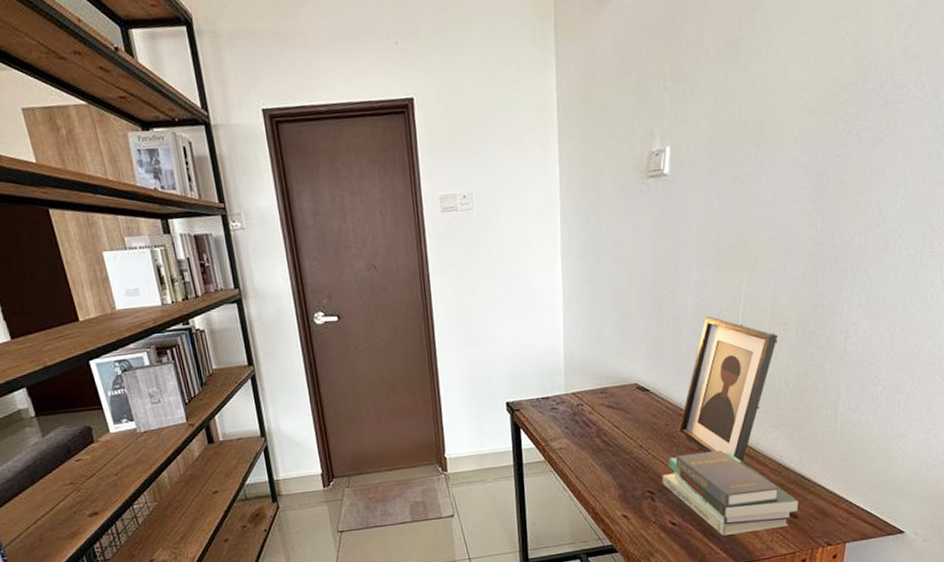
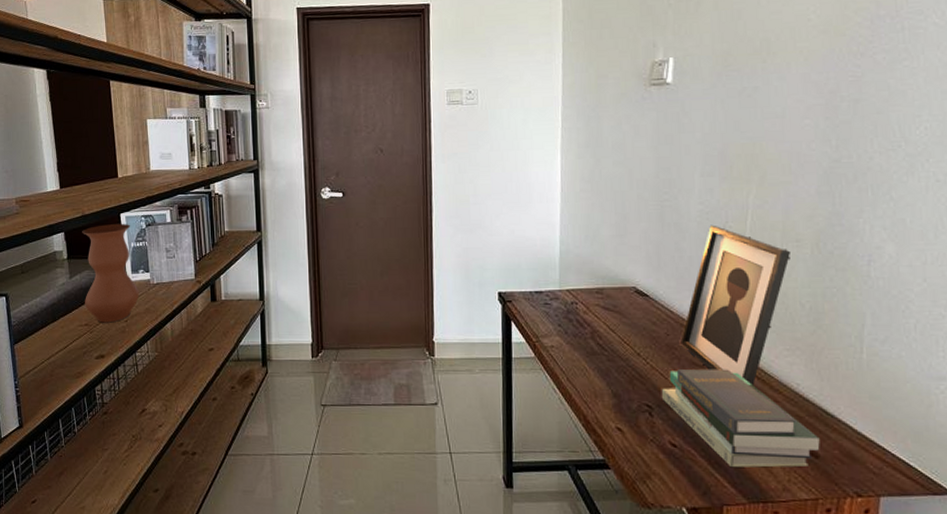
vase: none [47,371,127,480] -> present [82,223,140,323]

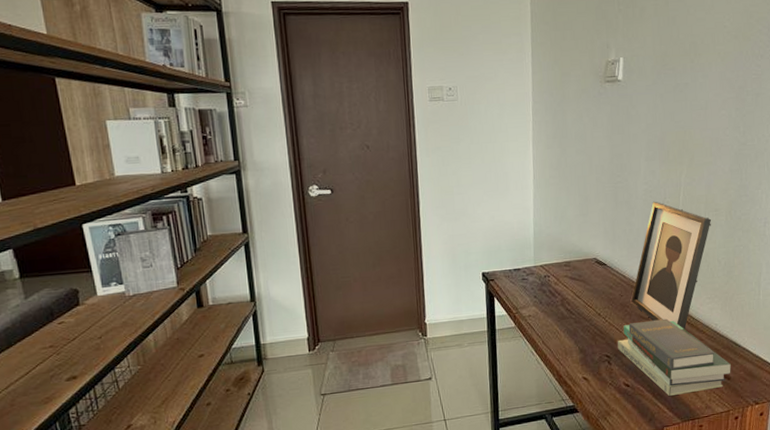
vase: present [82,223,140,323] -> none [35,234,114,343]

